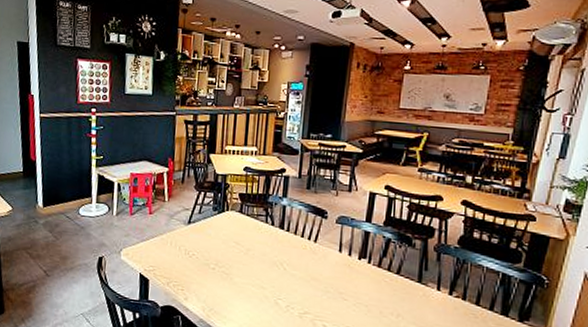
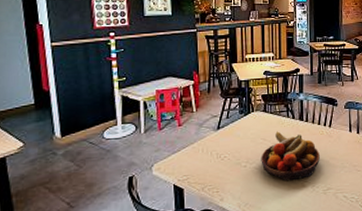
fruit bowl: none [231,236,300,296] -> present [261,131,320,181]

